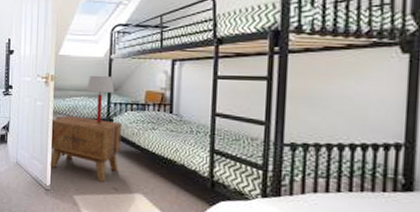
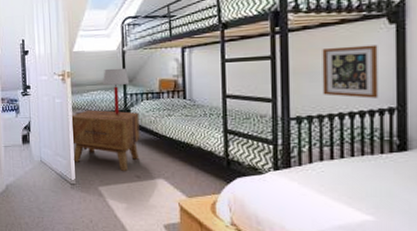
picture frame: none [322,73,388,132] -> present [322,44,379,98]

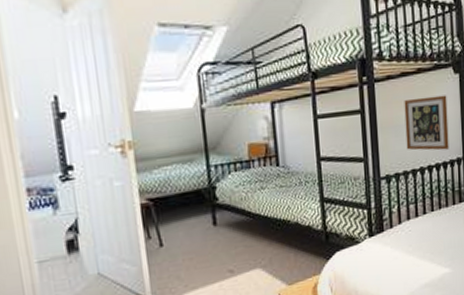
side table: present [71,109,140,171] -> none [138,188,231,268]
table lamp: present [103,68,130,115] -> none [178,131,213,195]

